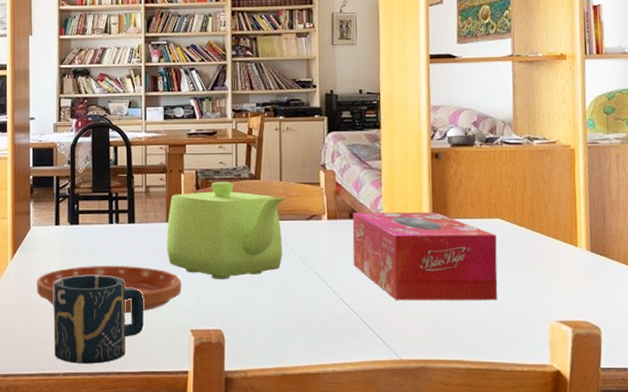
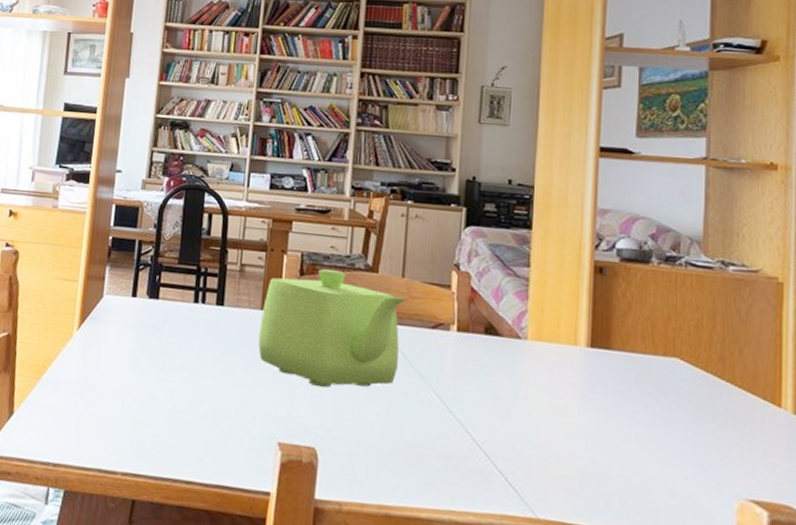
saucer: present [37,265,181,314] -> none [102,348,272,413]
cup: present [54,275,144,364] -> none [114,358,225,468]
tissue box: present [352,212,498,300] -> none [485,327,673,462]

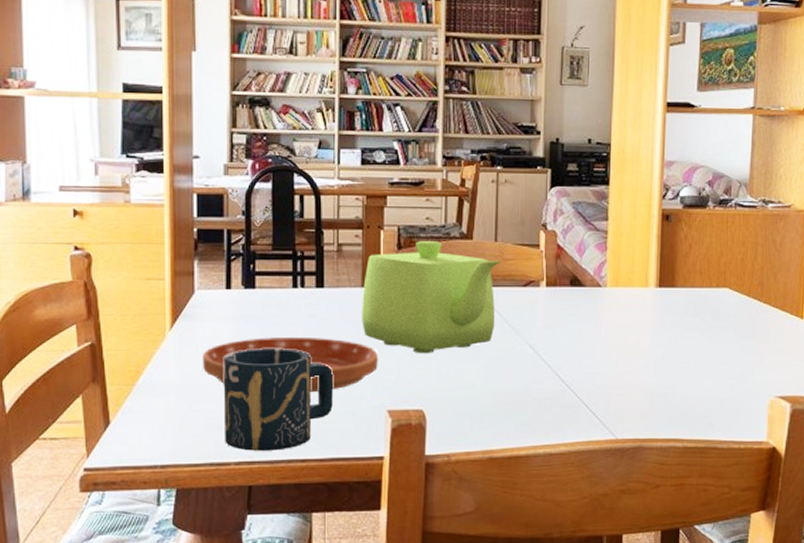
saucer: none [102,348,272,413] -> present [203,336,378,393]
cup: none [114,358,225,468] -> present [224,348,333,451]

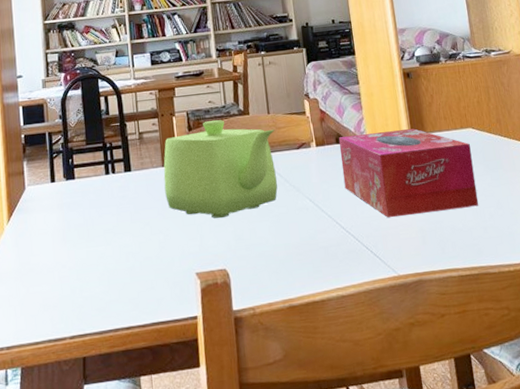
saucer: present [203,336,378,393] -> none [36,214,183,266]
cup: present [224,348,333,451] -> none [54,228,149,325]
tissue box: none [572,279,723,375] -> present [339,128,478,218]

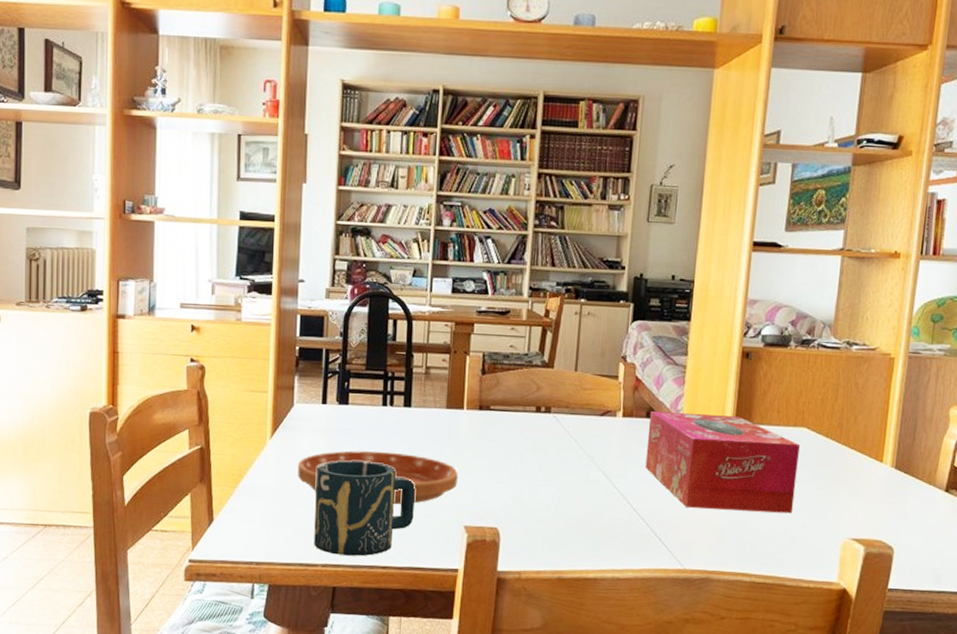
saucer: none [36,214,183,266] -> present [298,450,458,505]
cup: none [54,228,149,325] -> present [314,460,415,556]
teapot: present [163,120,278,219] -> none [444,367,579,475]

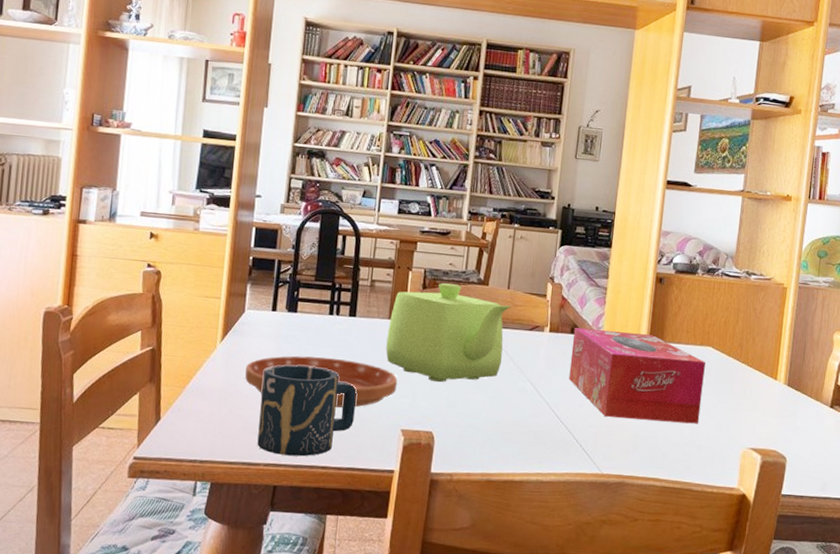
teapot: none [444,367,579,475] -> present [386,283,511,383]

